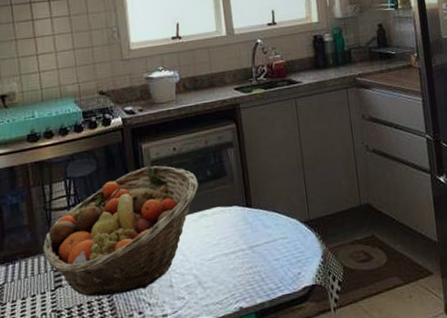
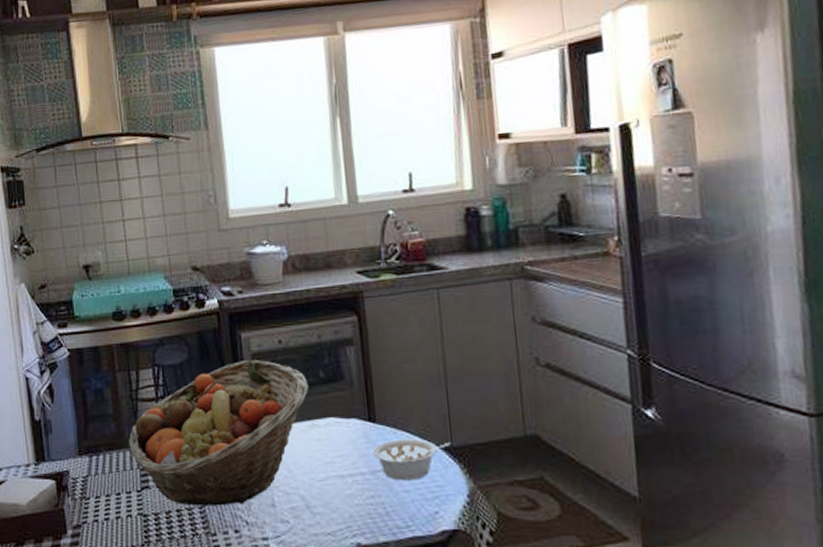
legume: none [250,216,309,252] -> present [372,439,451,481]

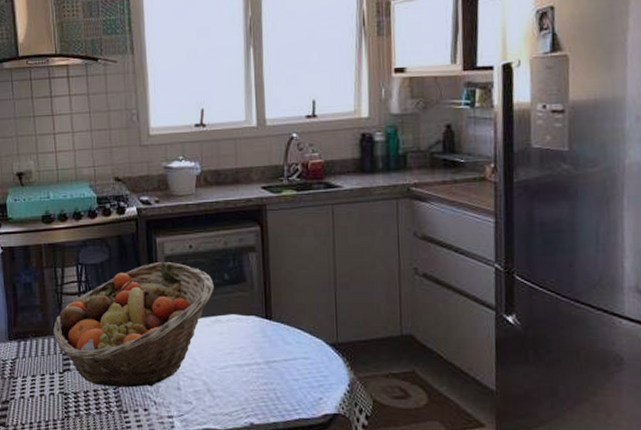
legume: present [372,439,451,481] -> none [268,335,337,371]

